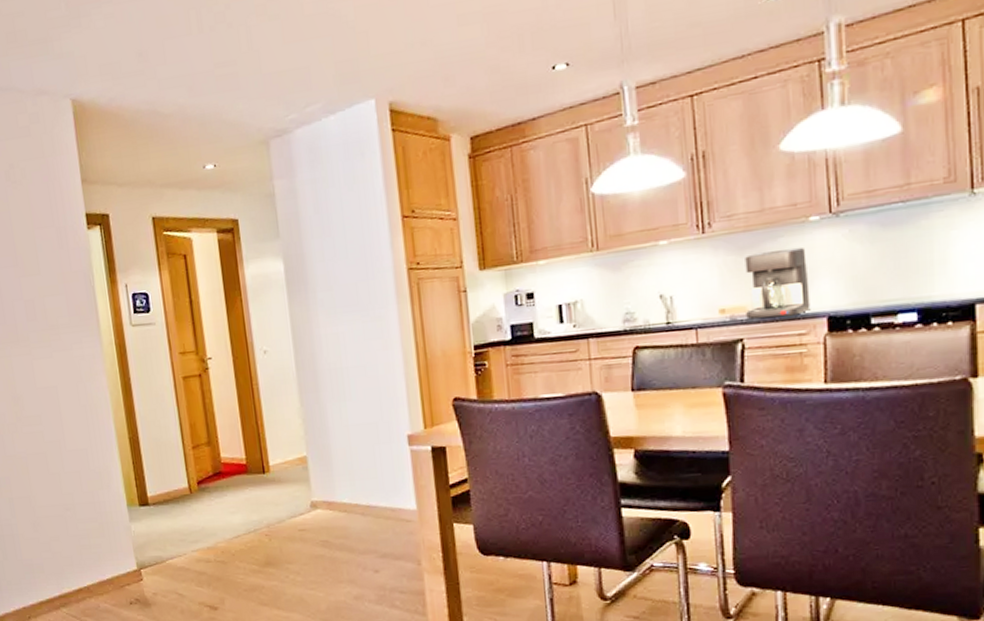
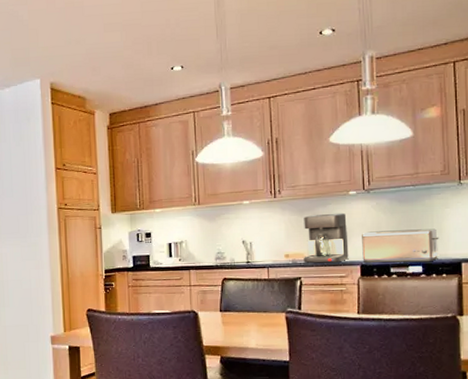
toaster: none [829,259,942,314] -> present [362,228,439,264]

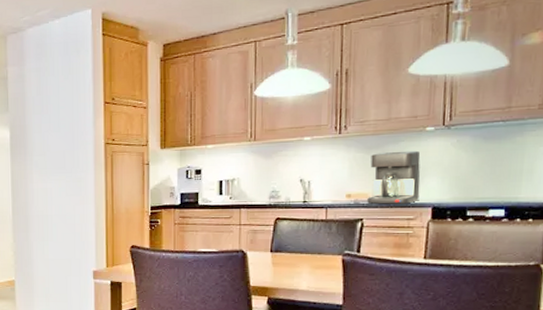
toaster: present [362,228,439,264] -> none [435,169,529,206]

